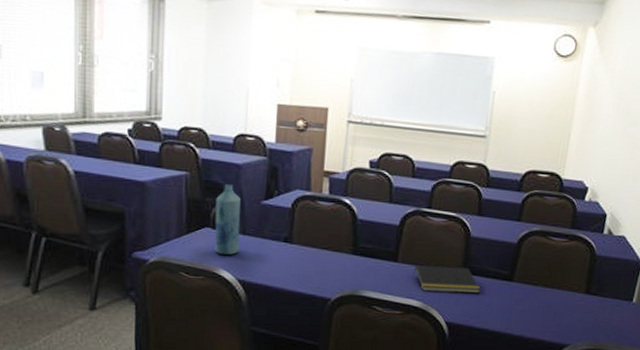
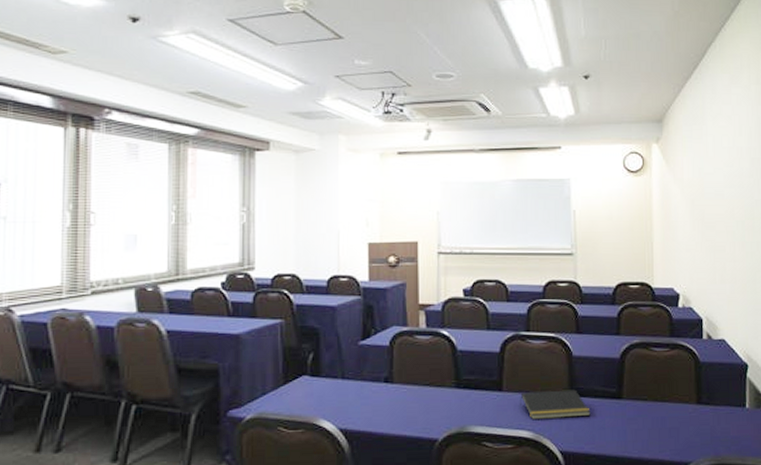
bottle: present [215,183,241,255] -> none [312,327,340,403]

